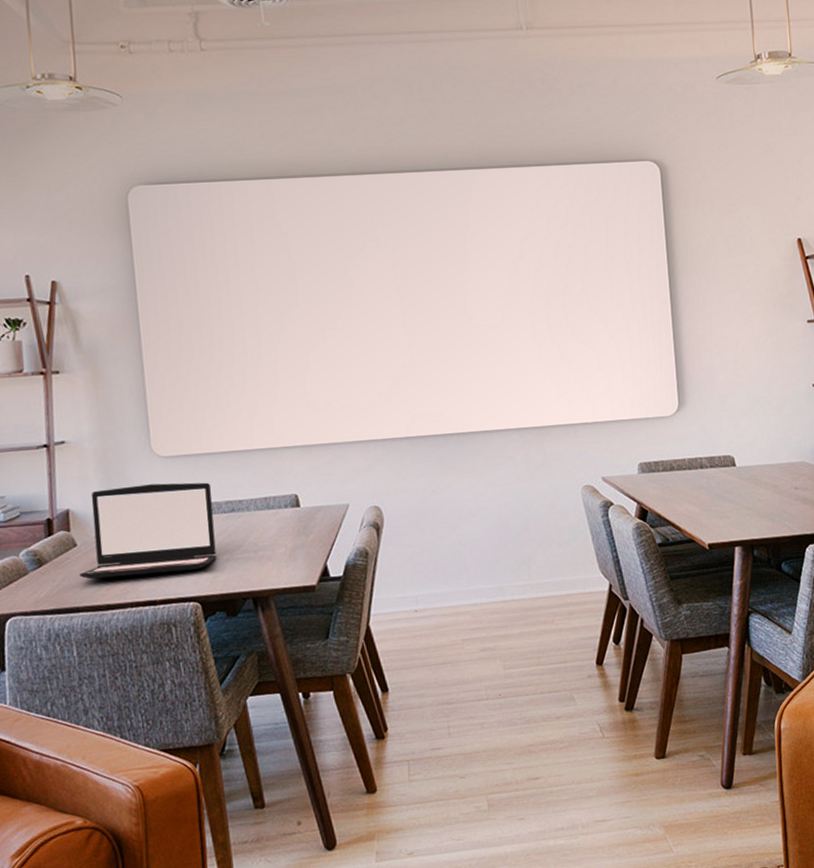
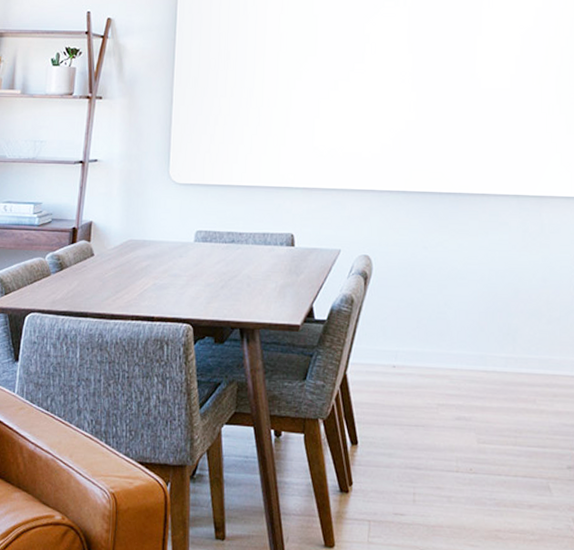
laptop: present [79,482,217,580] -> none [92,207,217,293]

